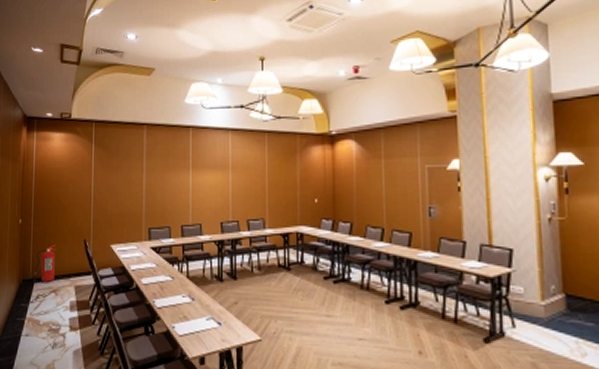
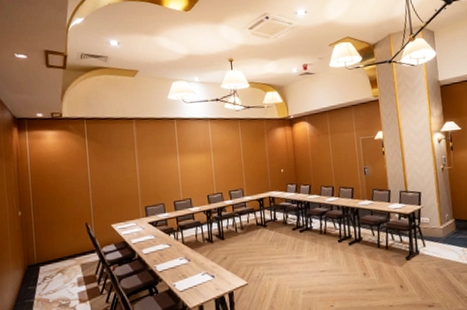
fire extinguisher: present [32,244,57,284] -> none [38,230,60,268]

